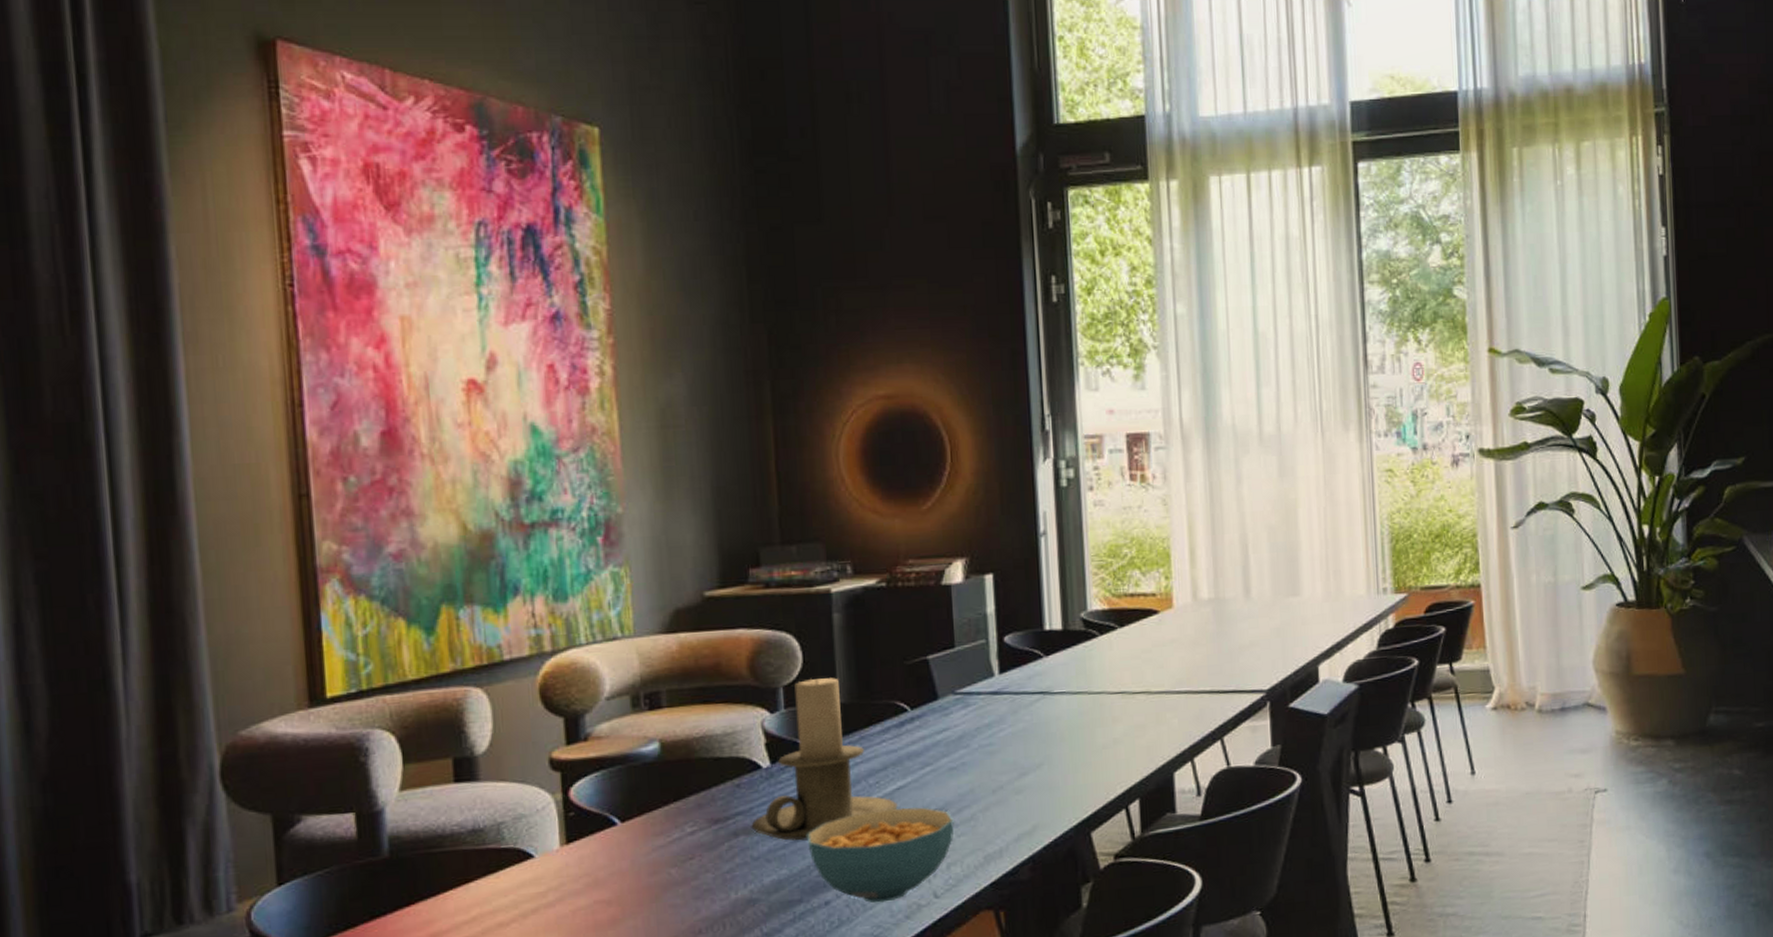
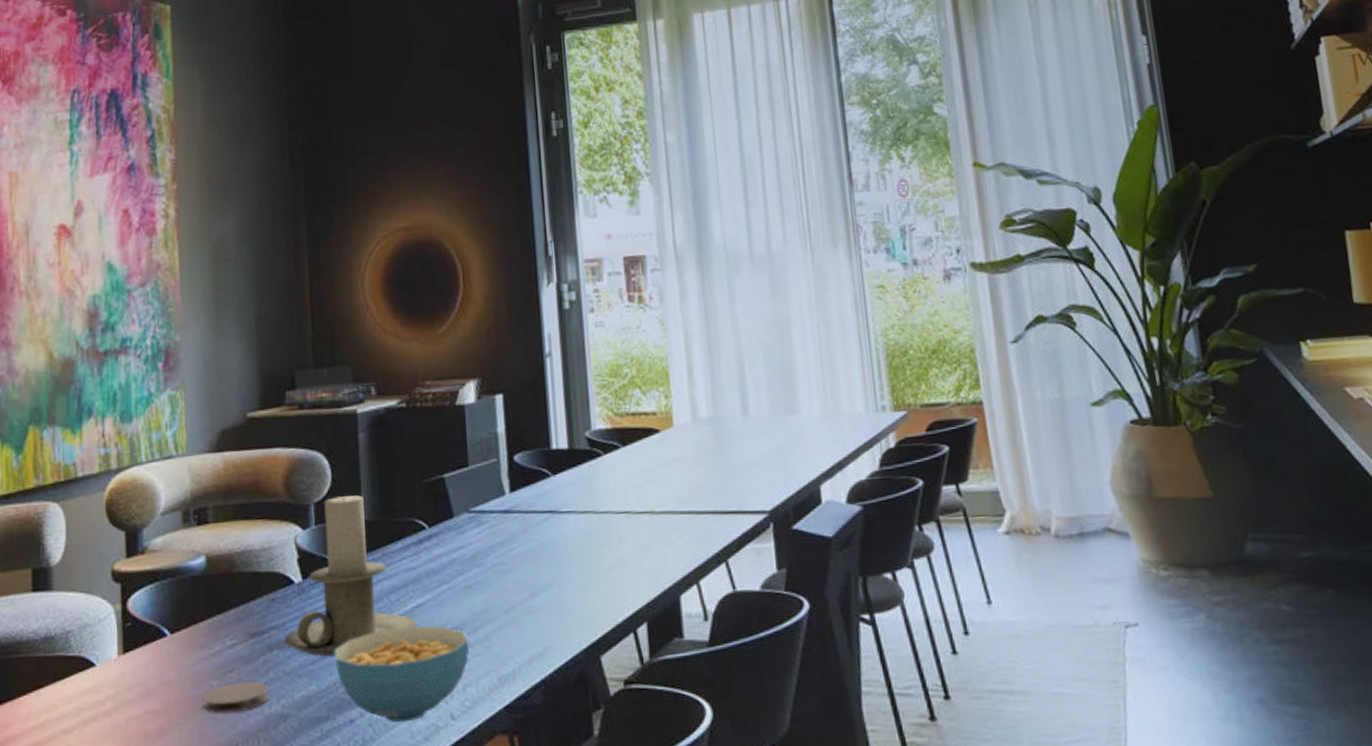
coaster: none [660,867,735,901] -> present [203,681,269,714]

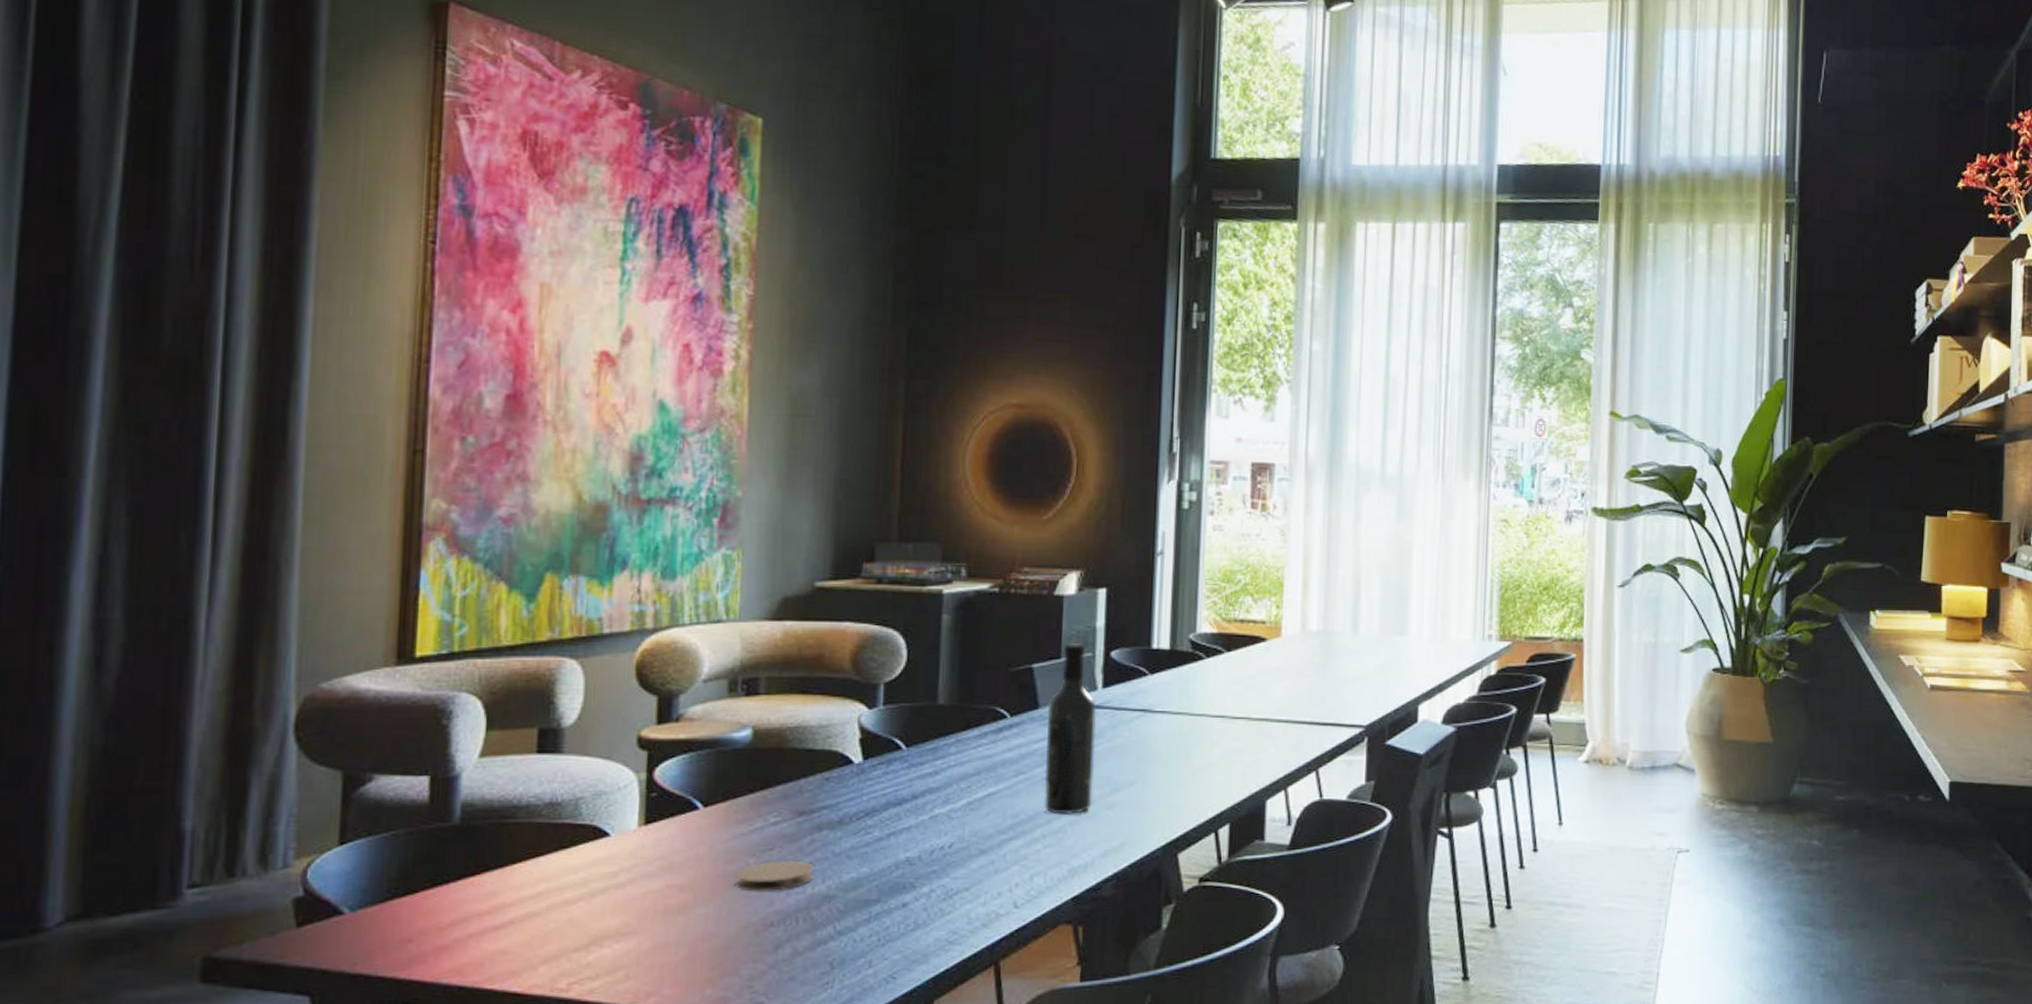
candle holder: present [284,495,417,657] -> none [836,678,987,840]
cereal bowl: present [334,626,470,723] -> none [891,814,1042,909]
wine bottle: none [461,449,513,623] -> present [1043,642,1096,814]

